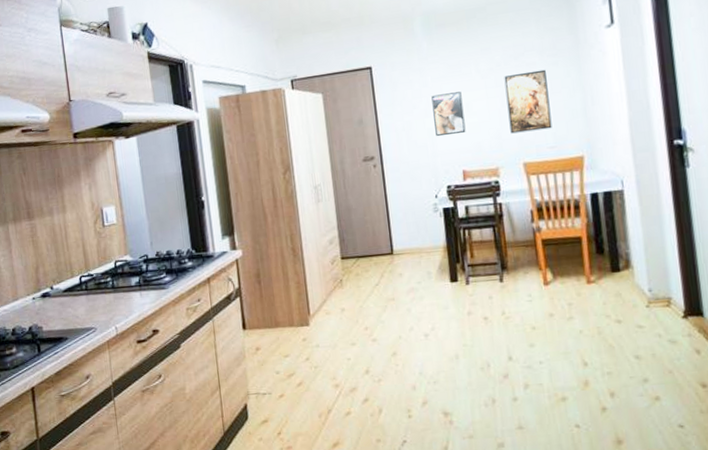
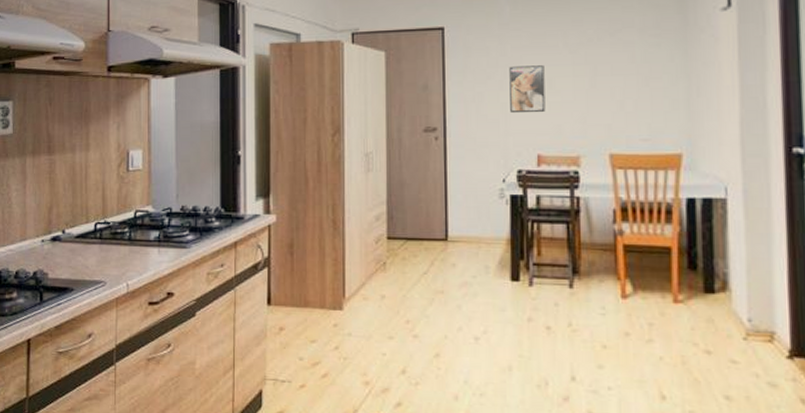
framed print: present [504,69,552,134] -> none [596,50,648,119]

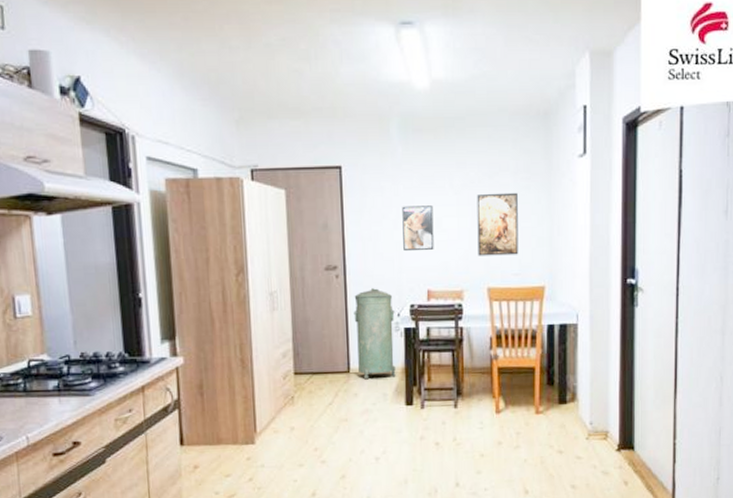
trash can: none [453,151,500,248] -> present [353,288,396,379]
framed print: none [596,50,648,119] -> present [477,192,519,256]

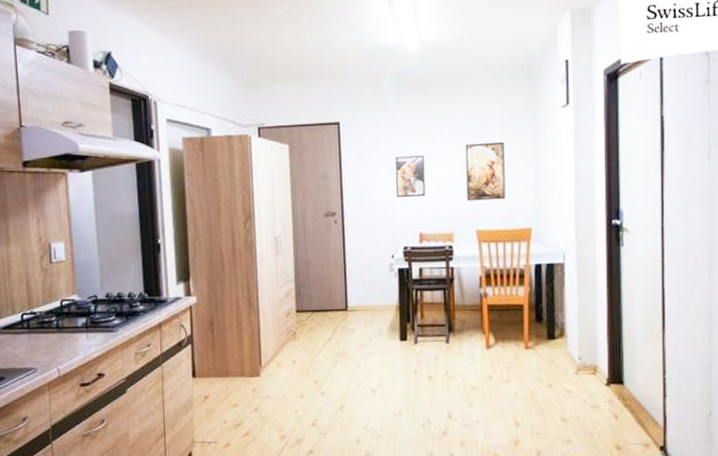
trash can: present [353,288,396,379] -> none [351,232,391,316]

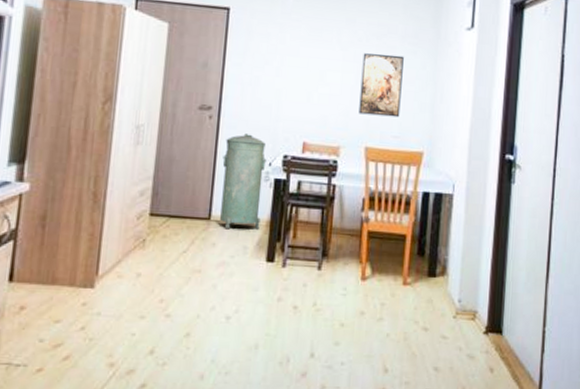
trash can: none [351,232,391,316] -> present [220,134,267,228]
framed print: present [395,155,426,198] -> none [283,55,318,102]

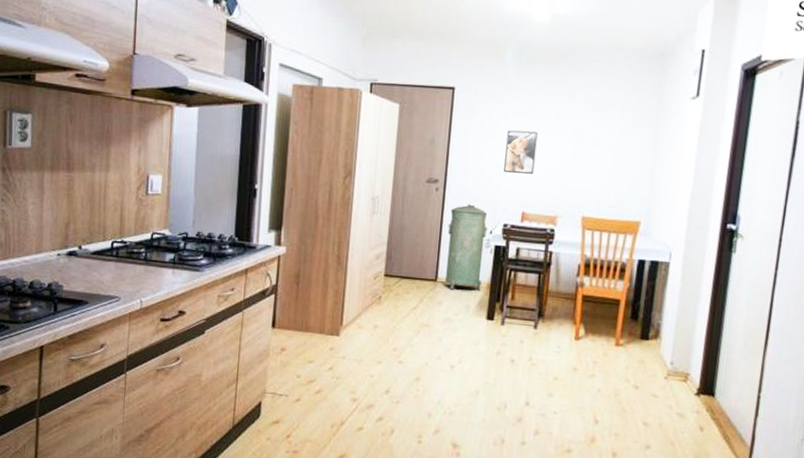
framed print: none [283,55,318,102] -> present [504,130,538,174]
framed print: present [359,53,404,118] -> none [576,126,624,188]

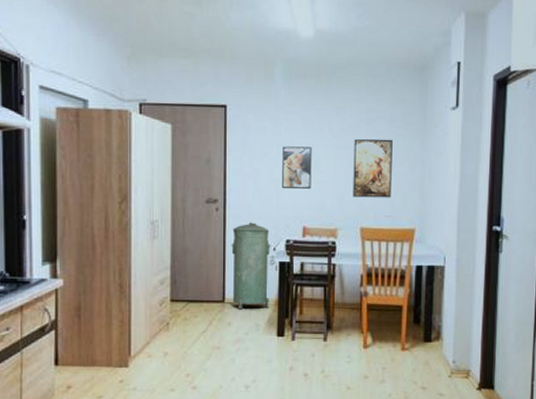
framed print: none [576,126,624,188] -> present [353,138,393,198]

